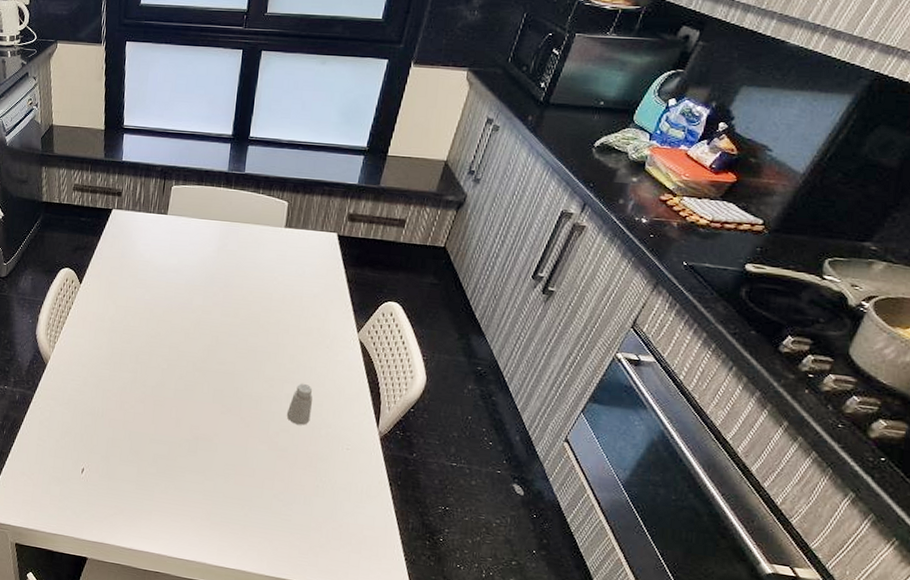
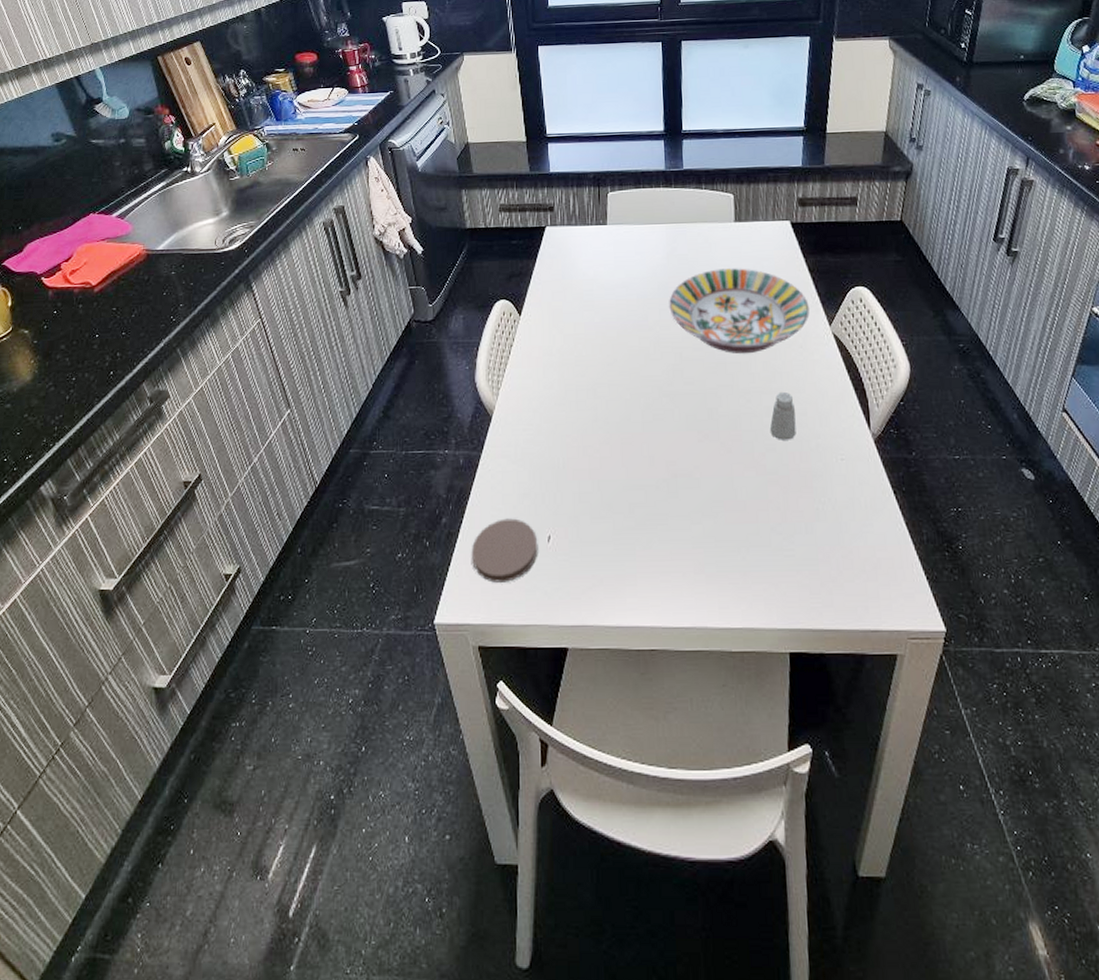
coaster: none [17,448,73,499] -> present [471,518,538,583]
serving bowl: none [213,267,342,346] -> present [669,268,810,354]

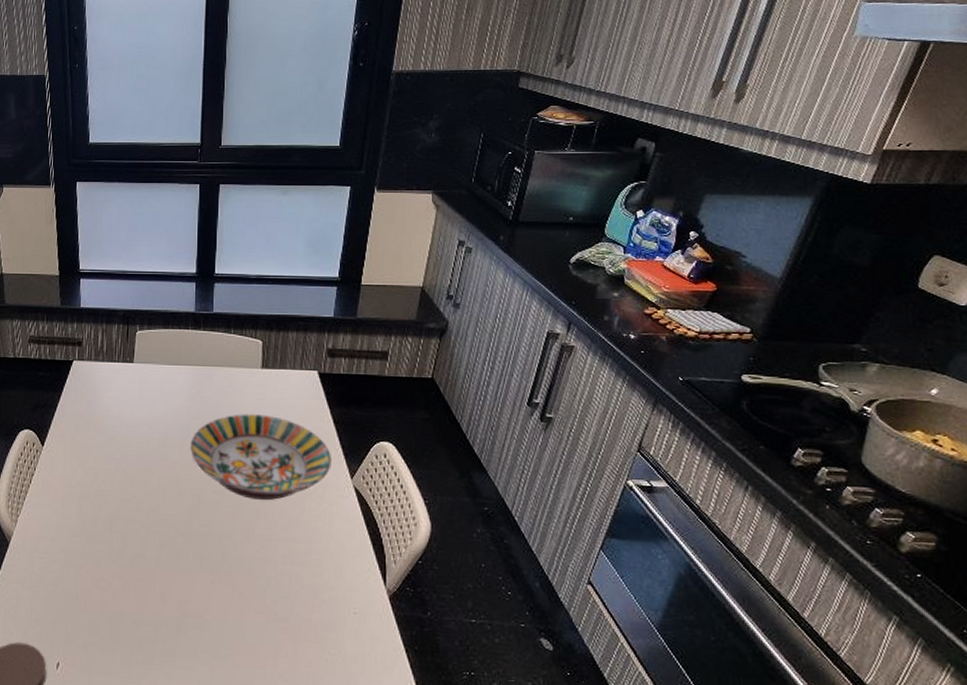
saltshaker: present [769,391,796,440] -> none [283,540,310,590]

